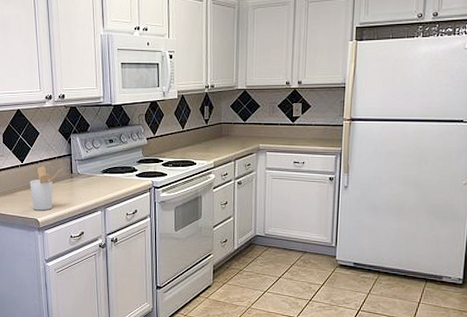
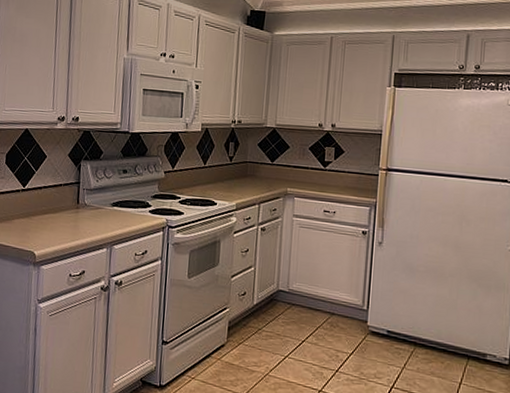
utensil holder: present [30,166,63,211] -> none [29,192,69,243]

